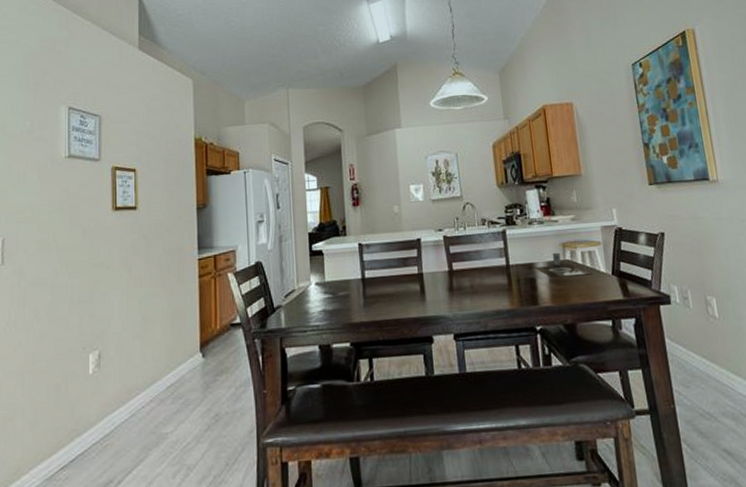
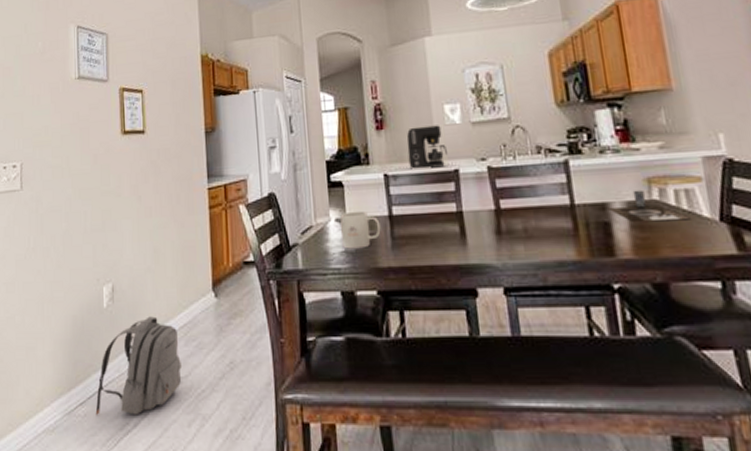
backpack: none [77,379,168,477] -> present [95,316,181,415]
mug: none [320,275,355,309] -> present [340,210,381,249]
coffee maker: none [378,202,412,239] -> present [406,125,447,169]

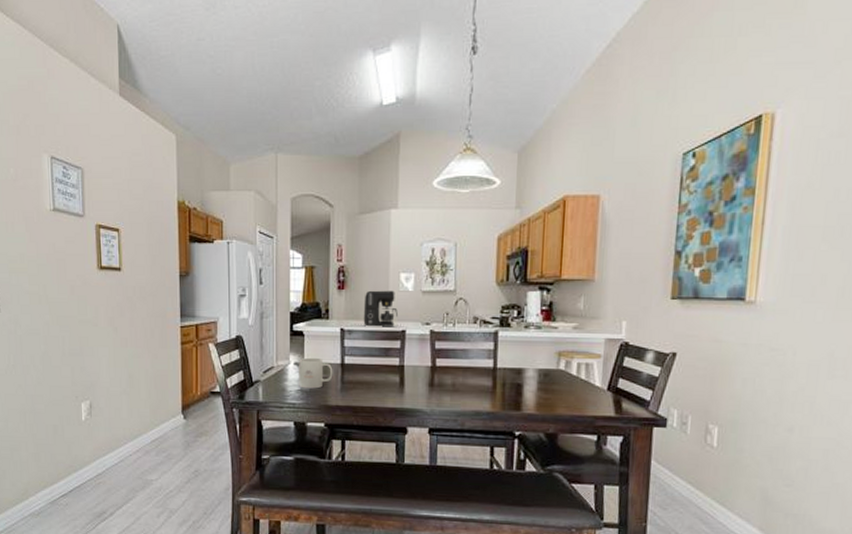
backpack: present [95,316,181,415] -> none [76,430,152,507]
place setting: present [608,189,691,223] -> none [523,360,585,388]

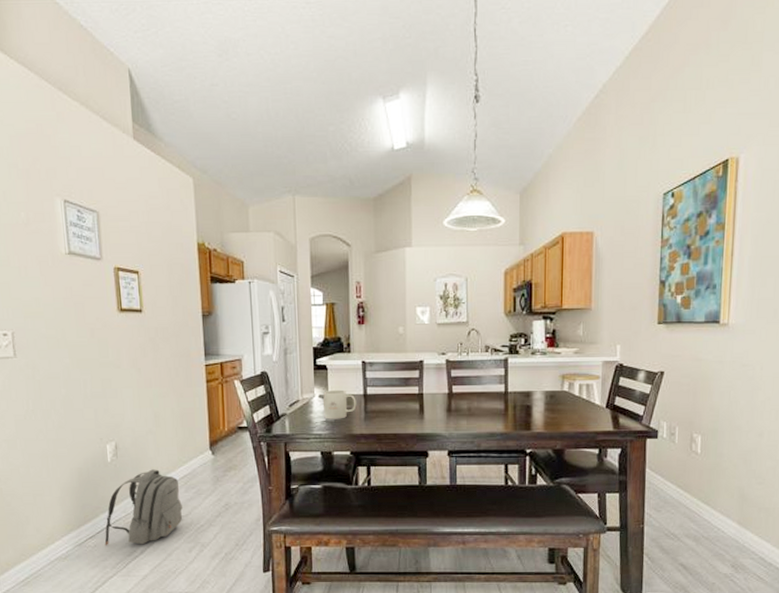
backpack: none [76,430,152,507] -> present [104,469,182,545]
coffee maker: present [363,290,398,327] -> none [383,324,415,359]

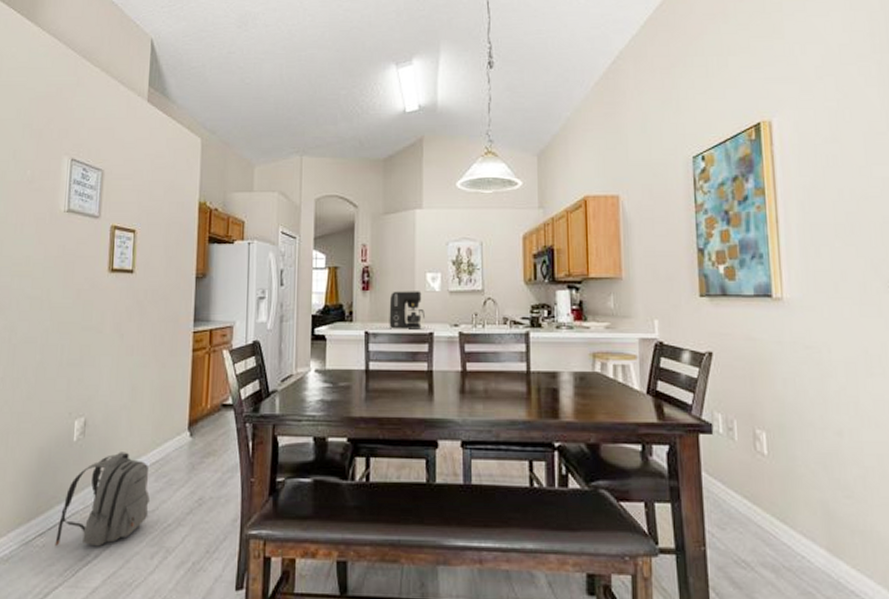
mug: present [323,389,357,419] -> none [320,363,357,399]
coffee maker: none [383,324,415,359] -> present [389,291,424,330]

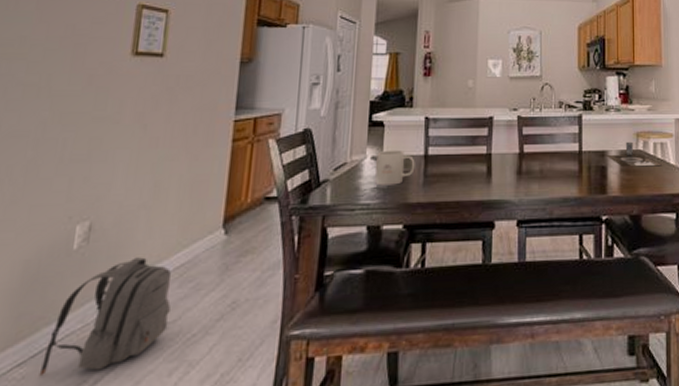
mug: none [320,363,357,399] -> present [375,150,415,186]
coffee maker: present [389,291,424,330] -> none [450,76,485,114]
place setting: none [558,362,624,392] -> present [606,141,662,167]

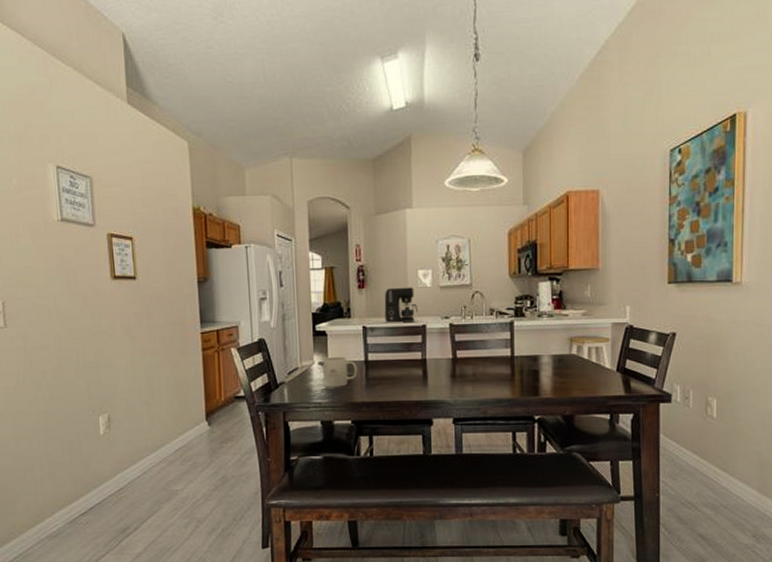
backpack: present [39,257,172,376] -> none [96,441,178,522]
coffee maker: none [450,76,485,114] -> present [384,287,417,323]
place setting: present [606,141,662,167] -> none [538,346,596,371]

